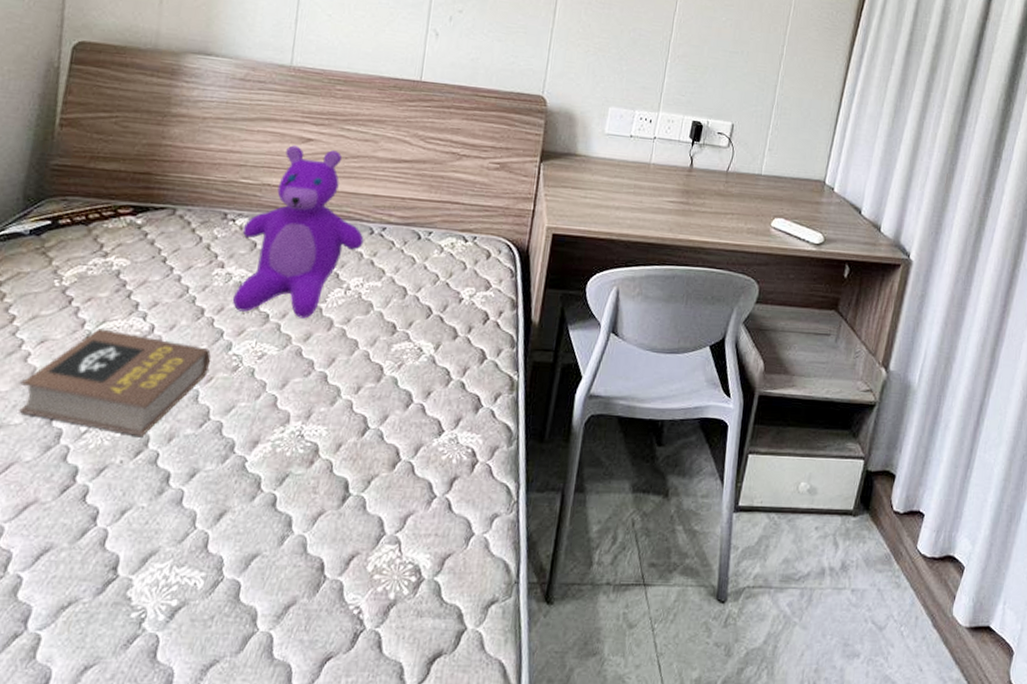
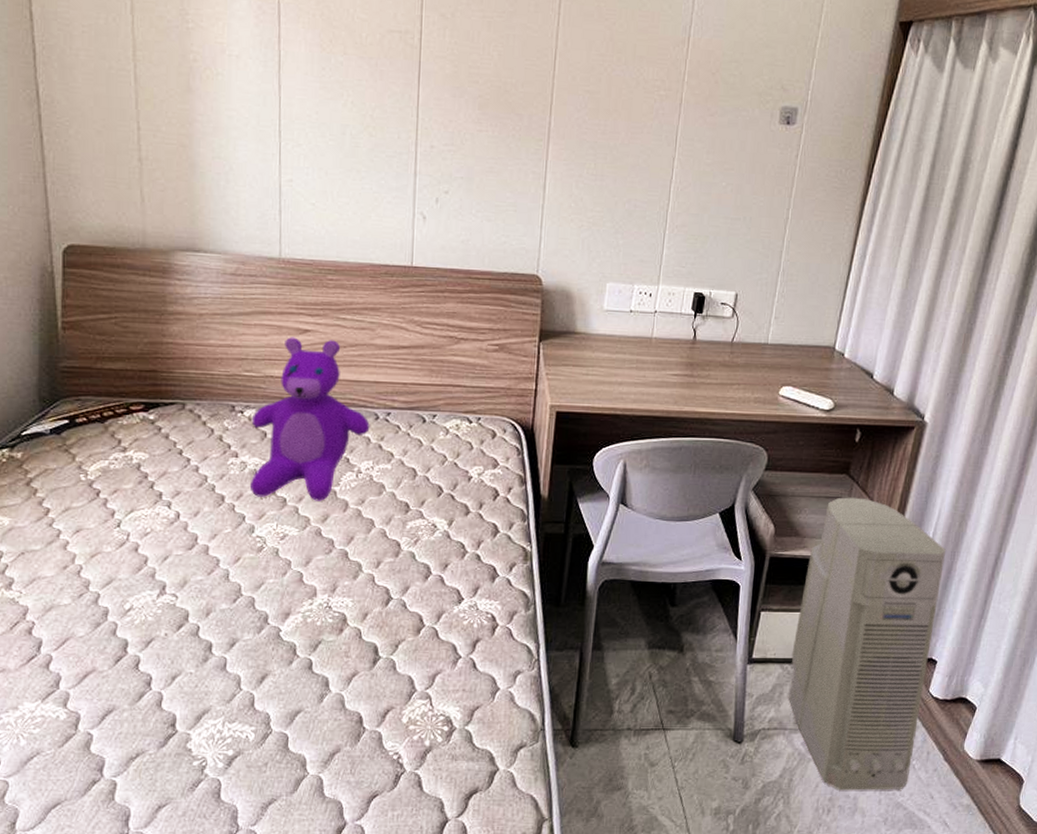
book: present [19,328,211,436] -> none [65,517,237,612]
air purifier: none [775,334,932,661] -> present [789,497,946,791]

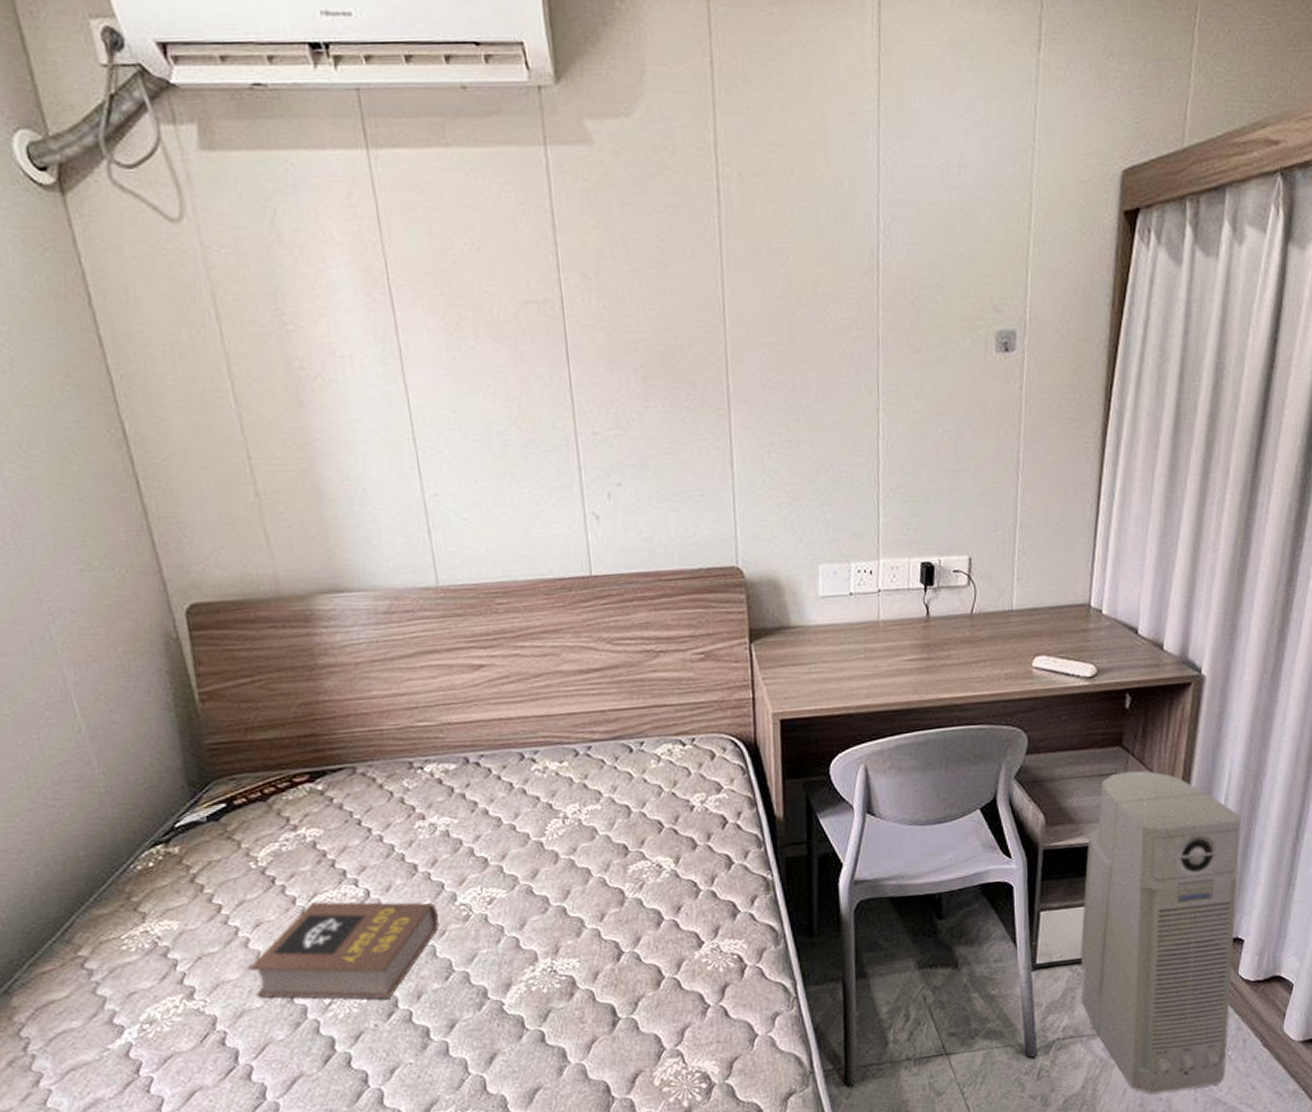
book: none [65,517,237,612] -> present [250,901,439,999]
teddy bear: present [251,337,370,501] -> none [433,672,570,861]

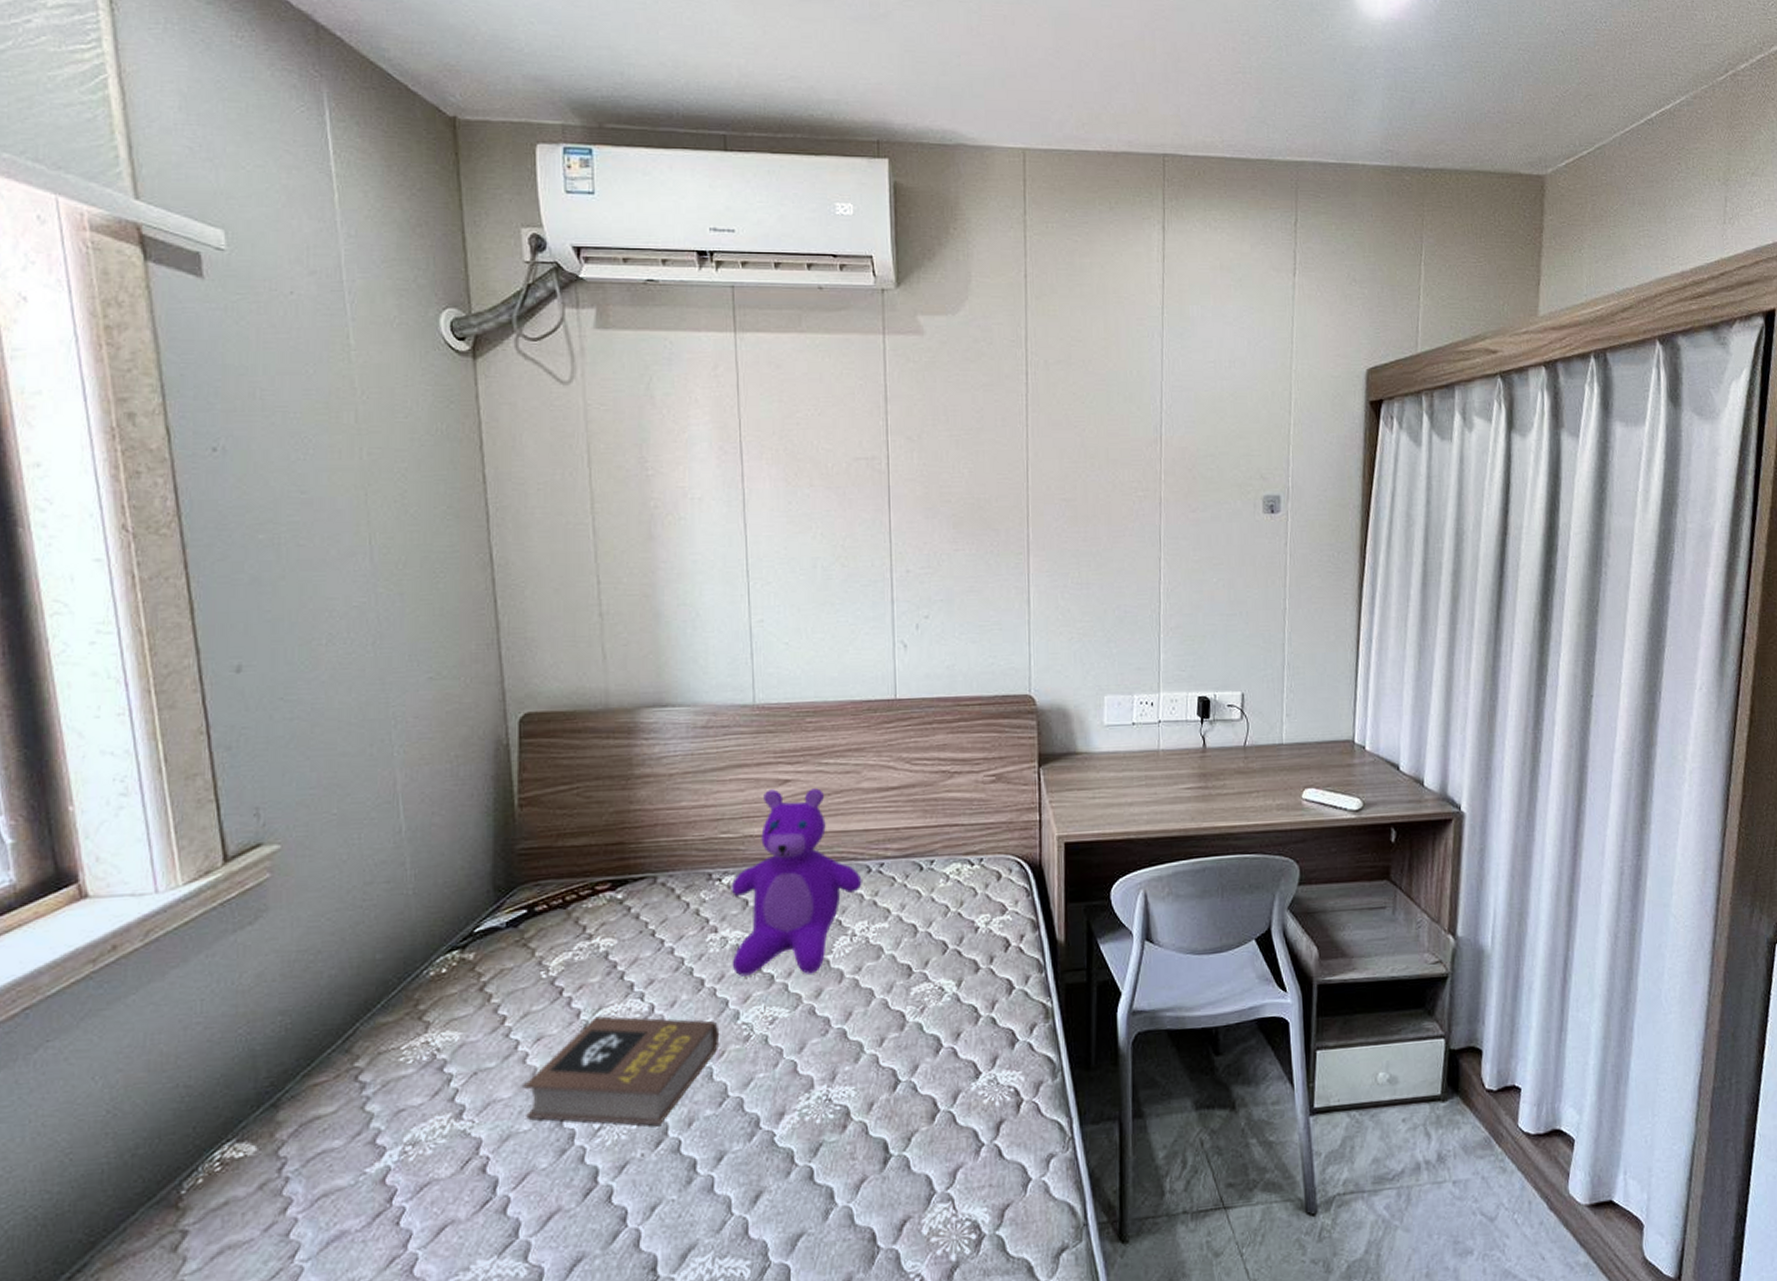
teddy bear: none [433,672,570,861] -> present [731,788,862,976]
air purifier: present [1080,770,1241,1094] -> none [1357,905,1513,1262]

